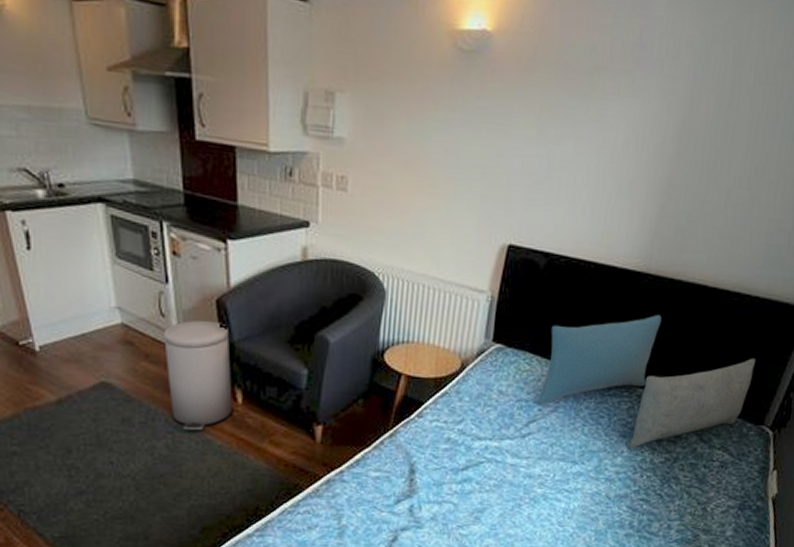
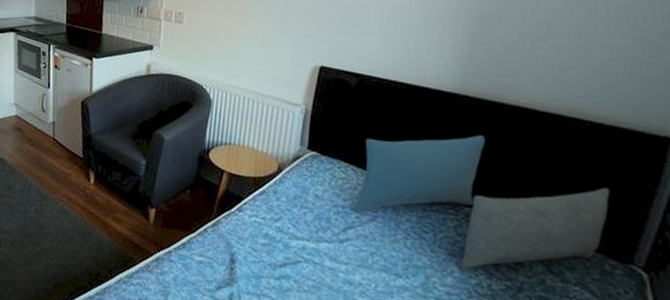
pedal bin: present [164,320,233,431] -> none [42,115,89,202]

